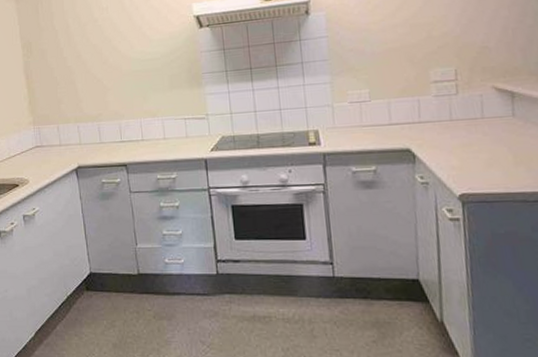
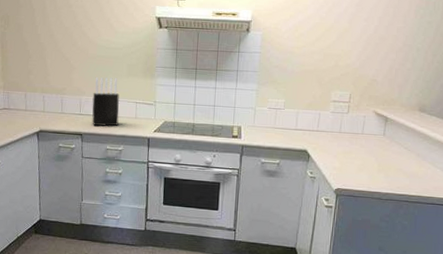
knife block: none [133,92,167,154] -> present [92,77,120,127]

